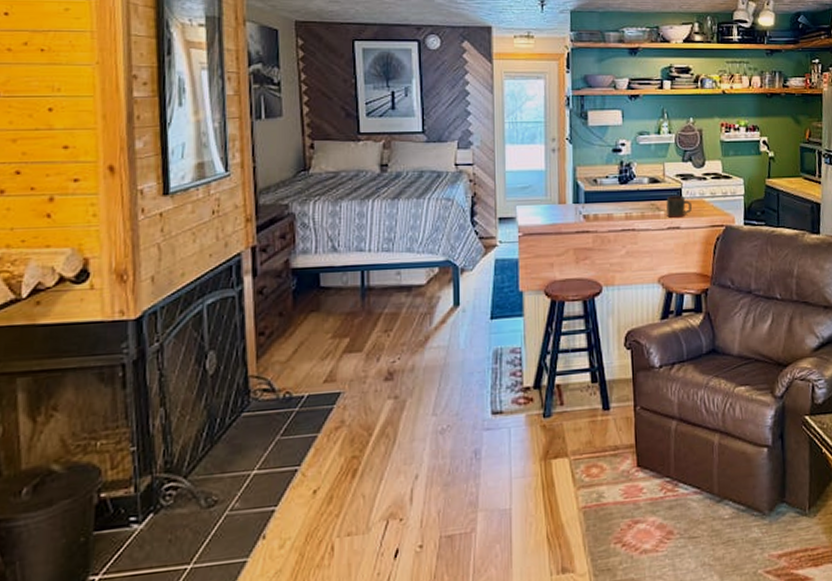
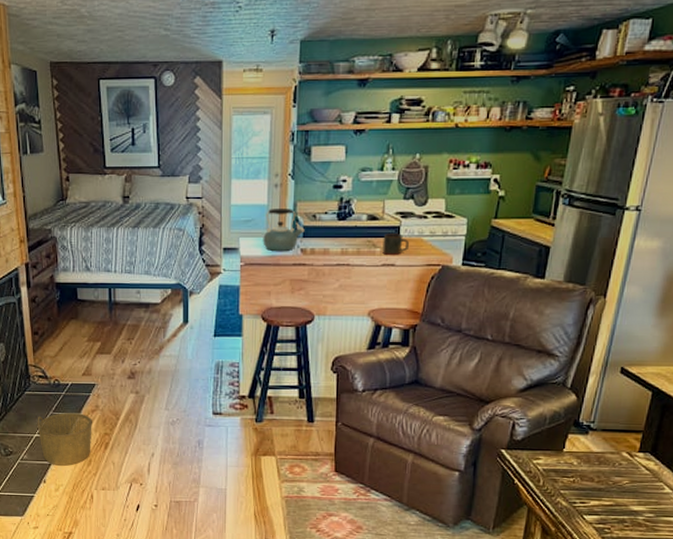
basket: none [257,433,337,512] -> present [37,412,93,467]
kettle: none [542,173,586,219] -> present [263,209,305,252]

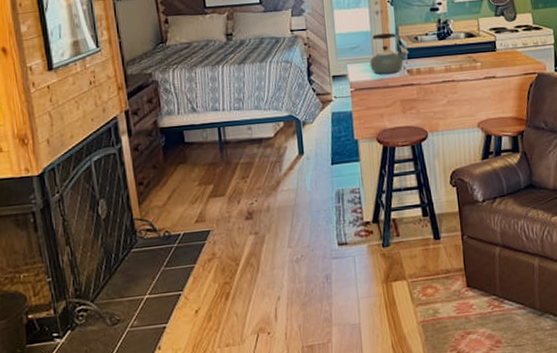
basket: present [37,412,93,467] -> none [147,264,211,328]
mug: present [383,234,409,256] -> none [482,47,506,69]

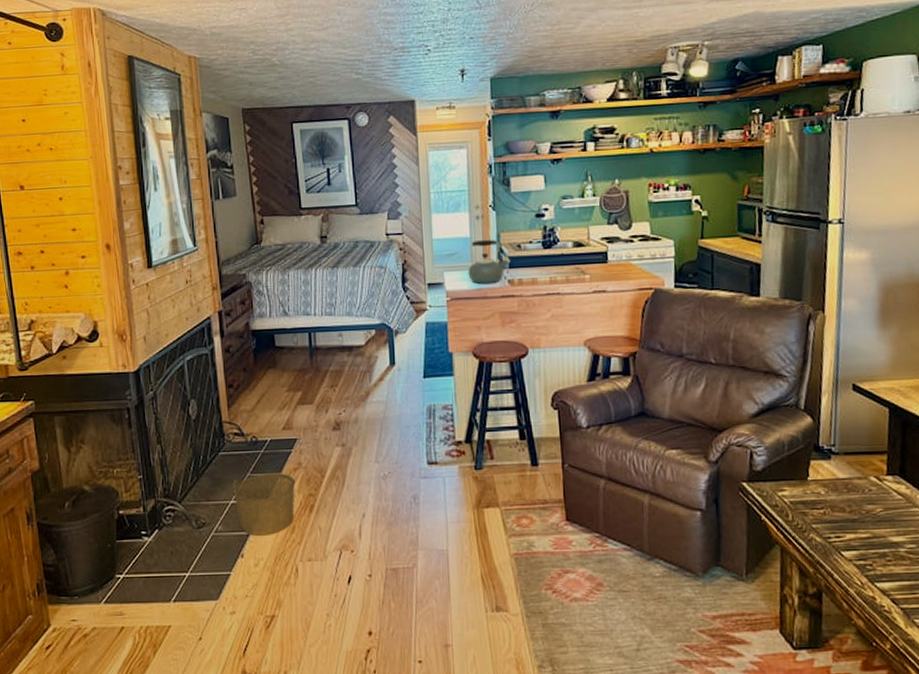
basket: none [147,264,211,328] -> present [233,472,296,537]

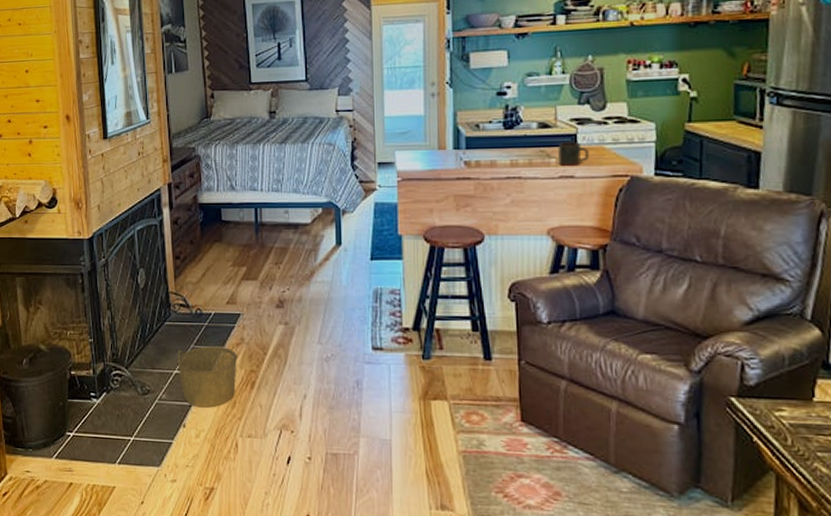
kettle: present [468,240,511,284] -> none [421,118,468,165]
mug: none [591,259,618,282] -> present [558,142,589,167]

